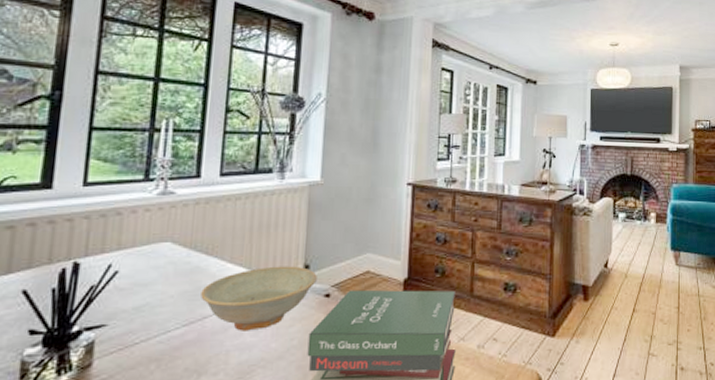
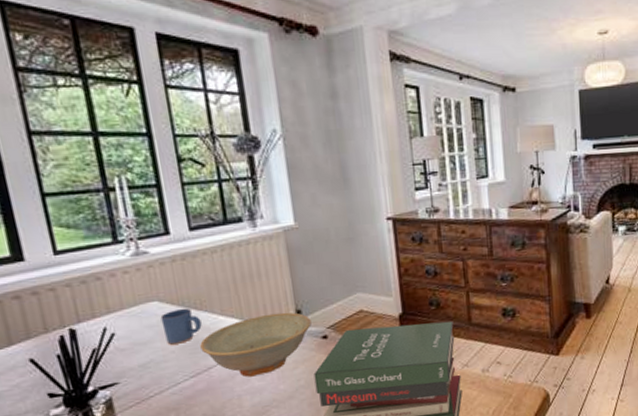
mug: none [168,252,209,289] -> present [160,308,202,345]

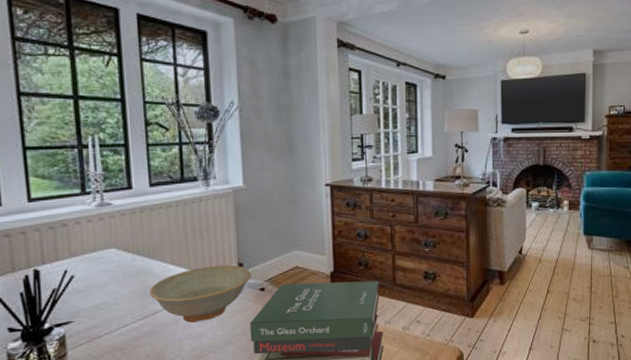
mug: present [160,308,202,345] -> none [116,256,153,289]

